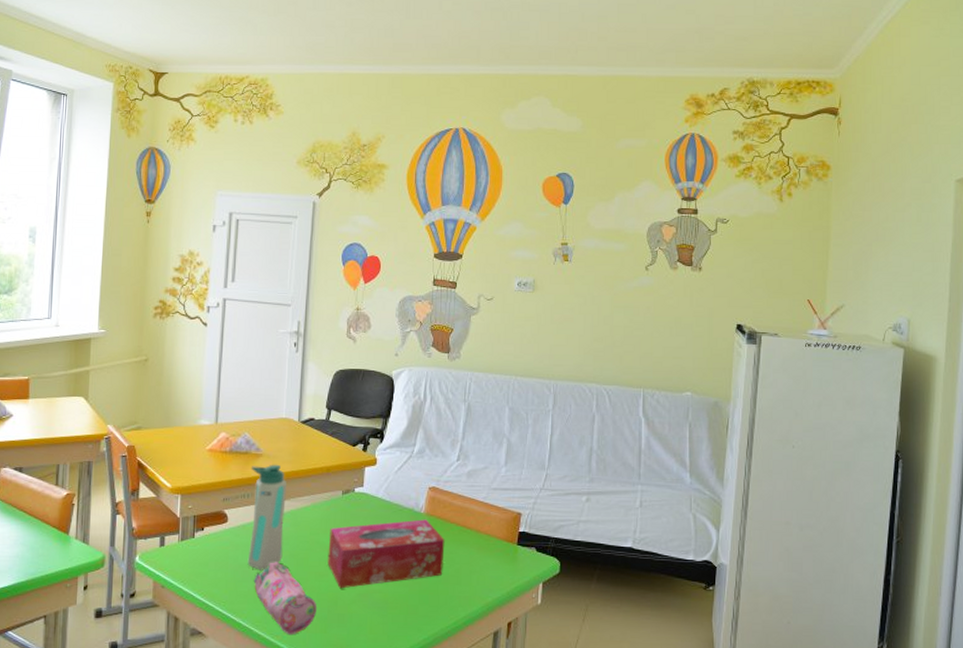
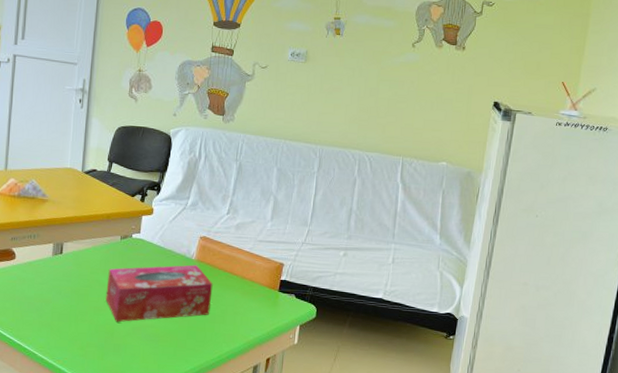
water bottle: present [247,464,286,571] -> none [33,209,70,303]
pencil case: present [253,562,317,635] -> none [38,296,96,361]

